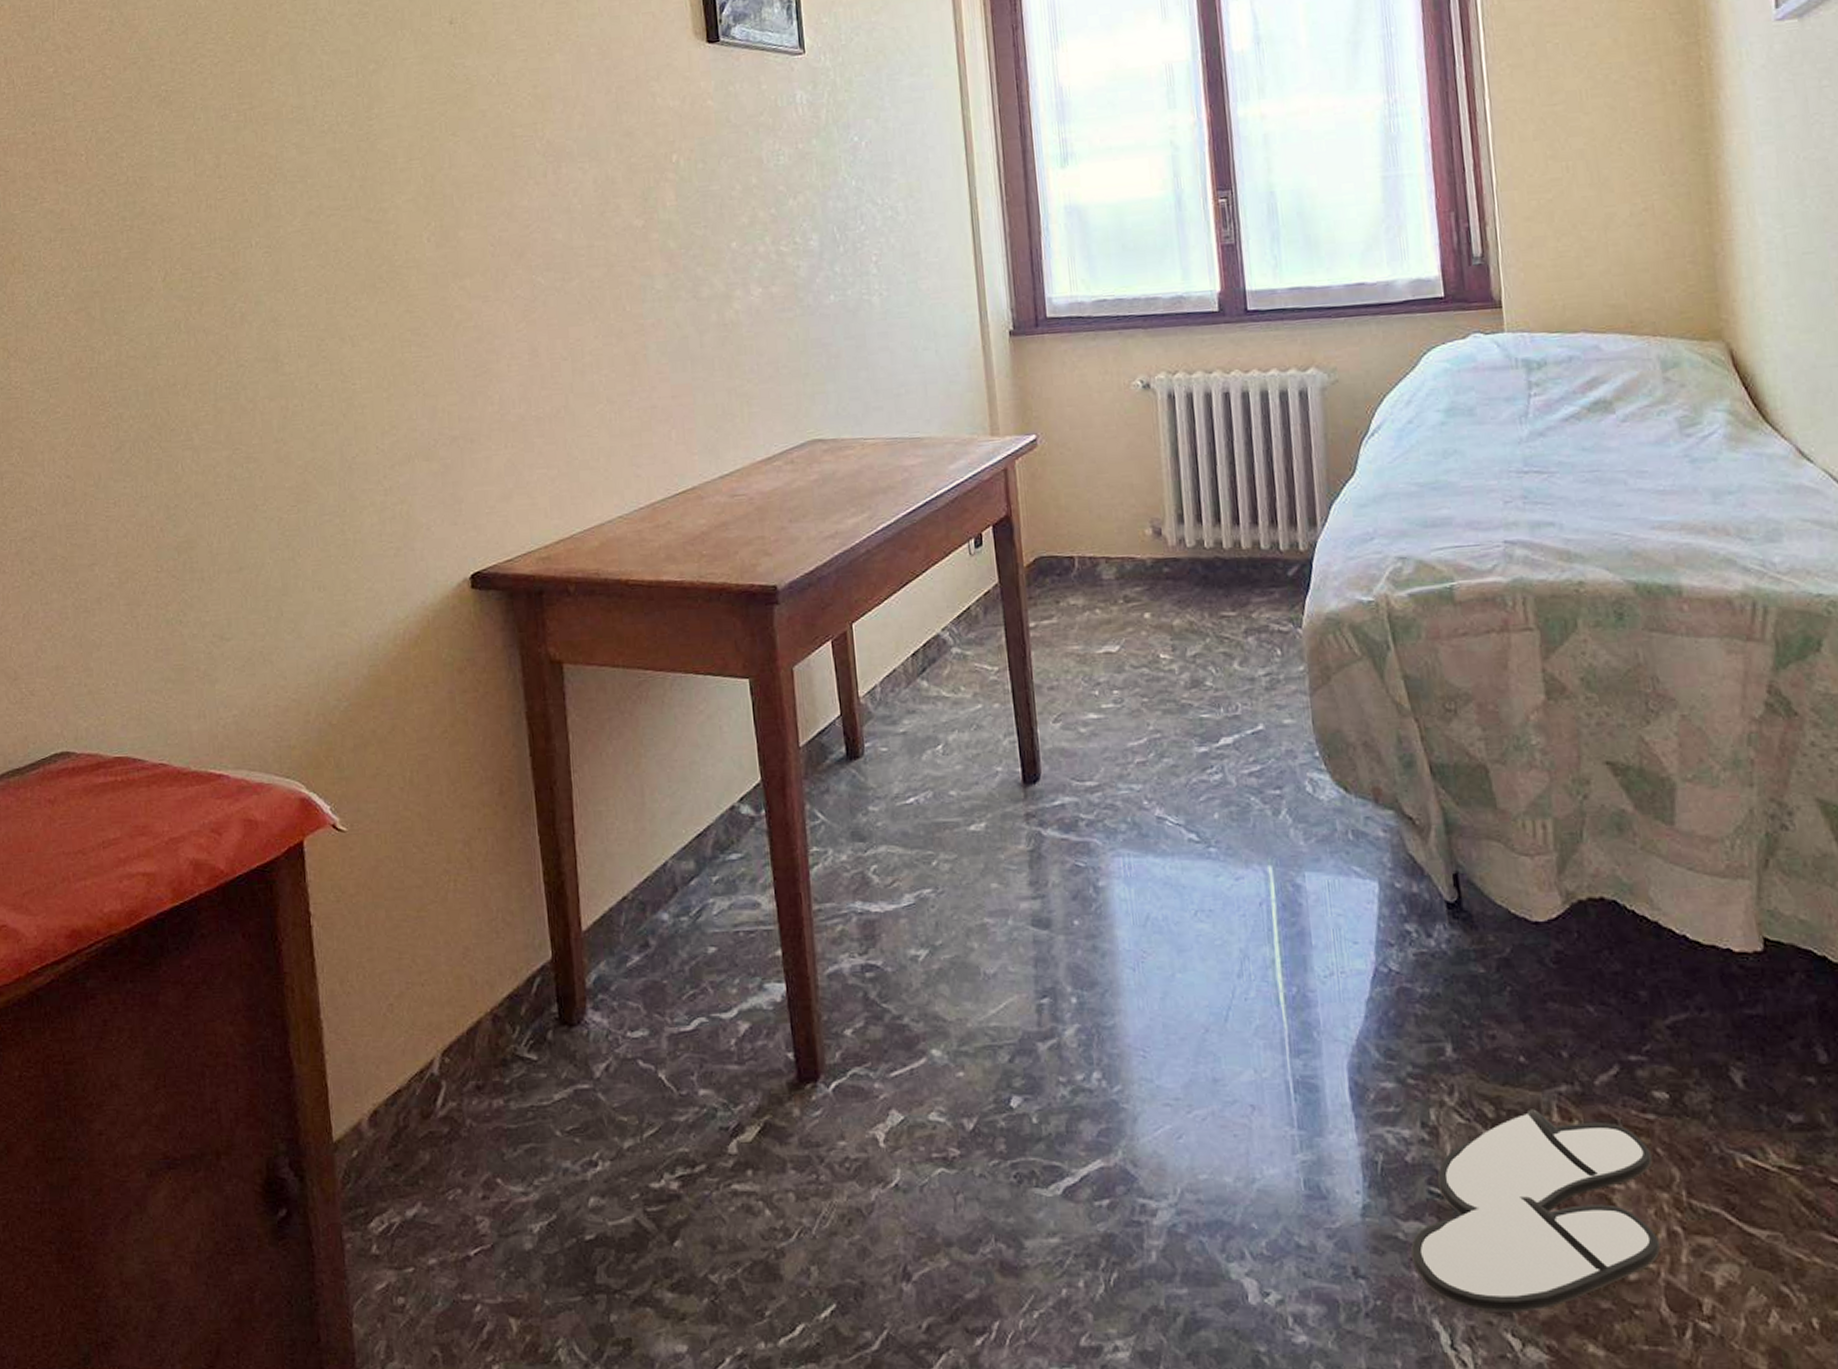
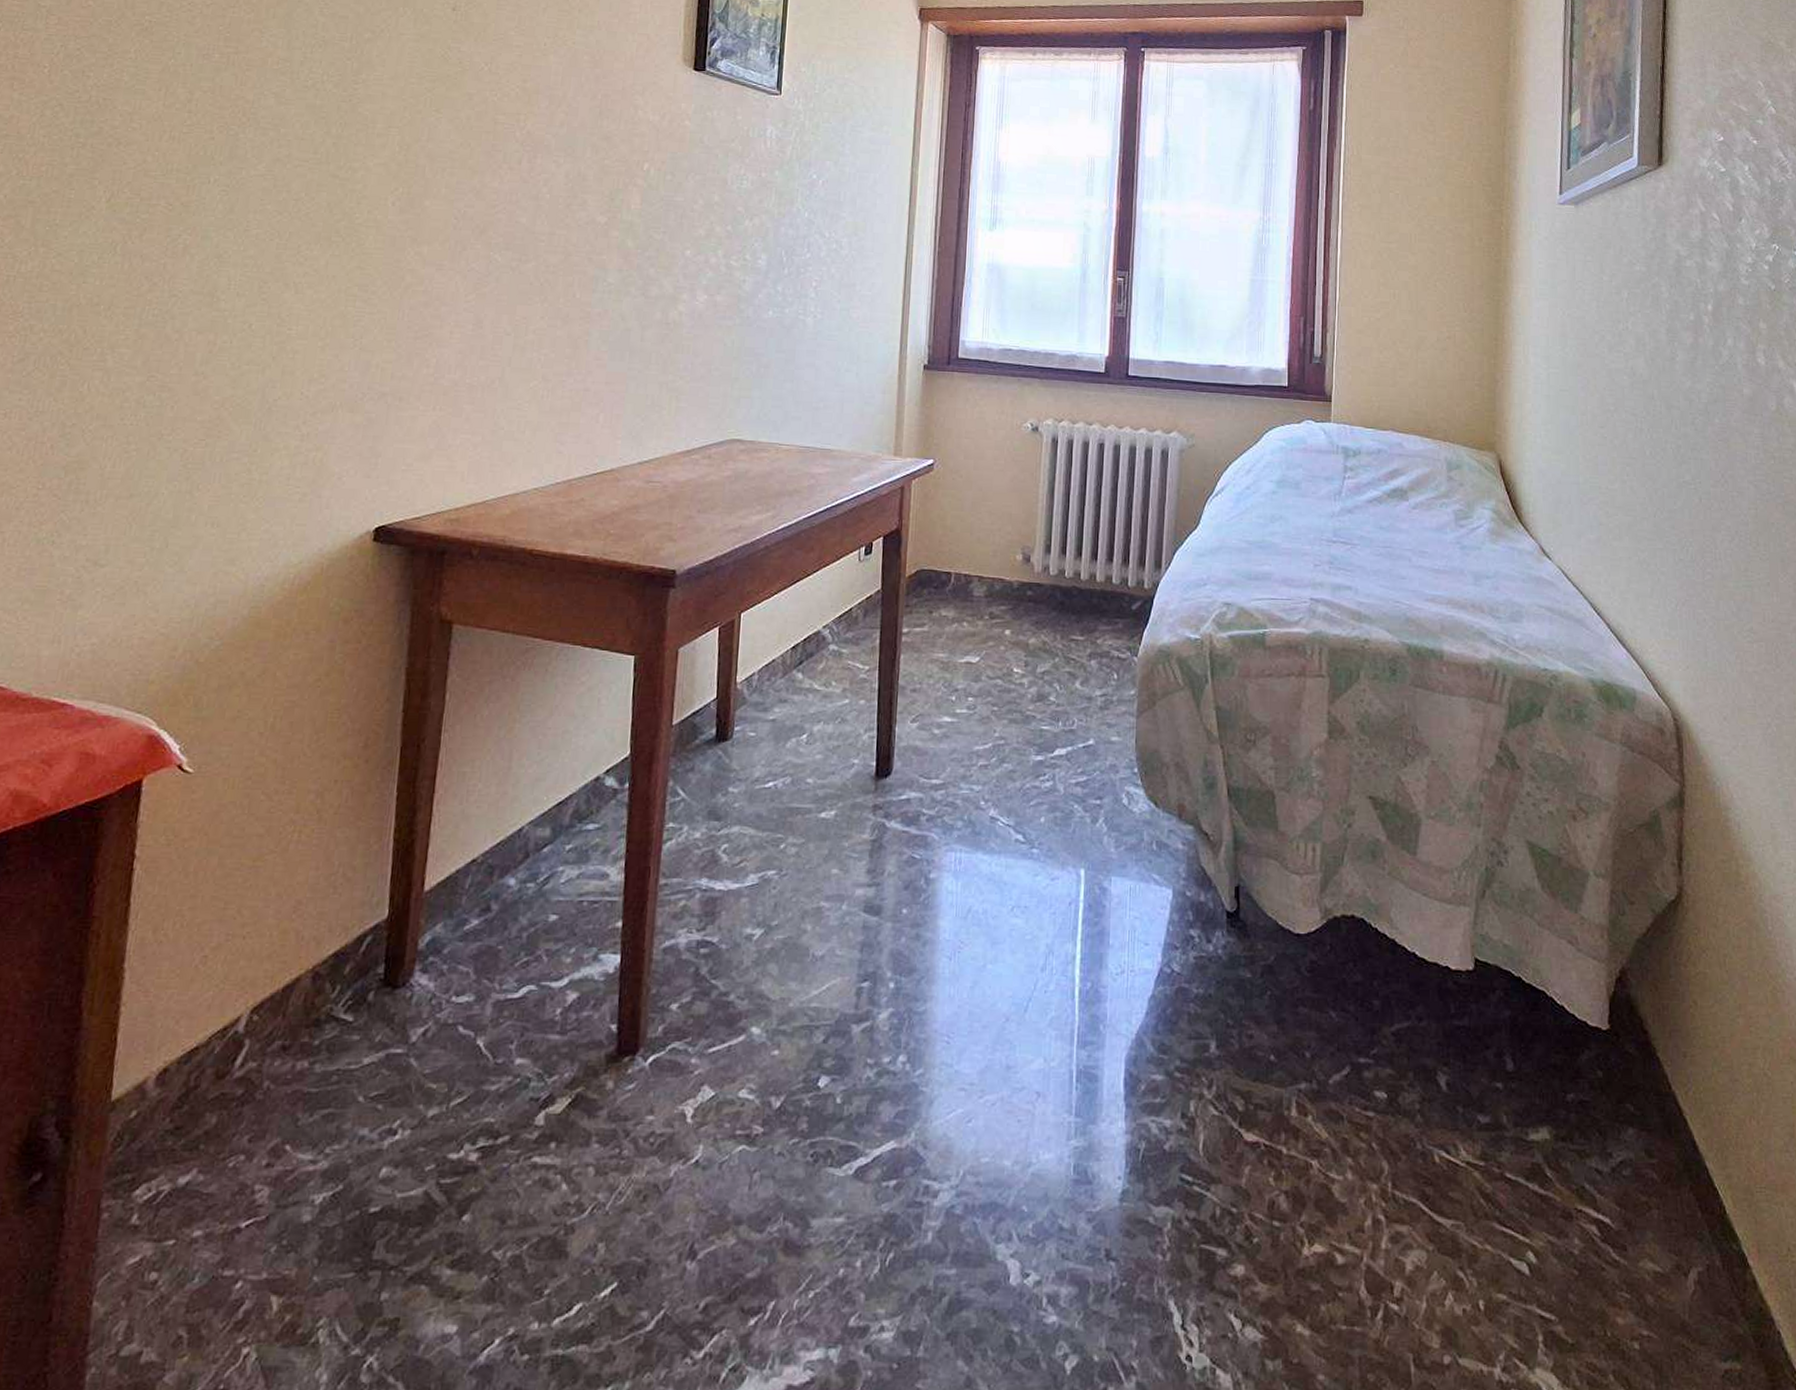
slippers: present [1410,1109,1660,1312] -> none [1157,1104,1368,1293]

